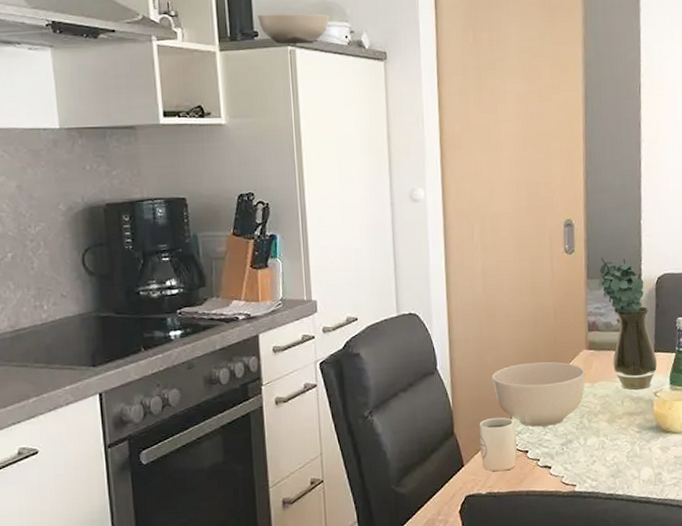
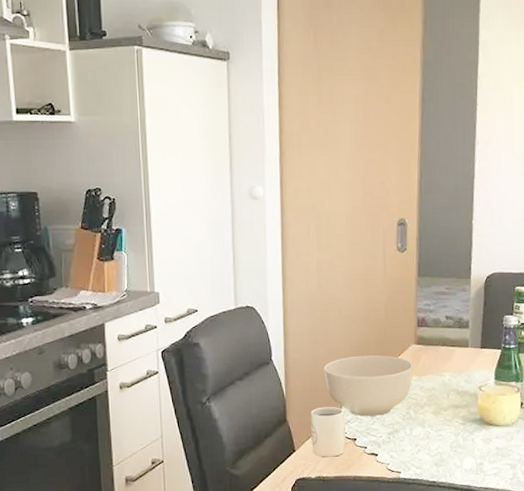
bowl: present [257,13,330,45] -> none [106,13,175,44]
vase: present [598,258,658,390] -> none [429,256,483,384]

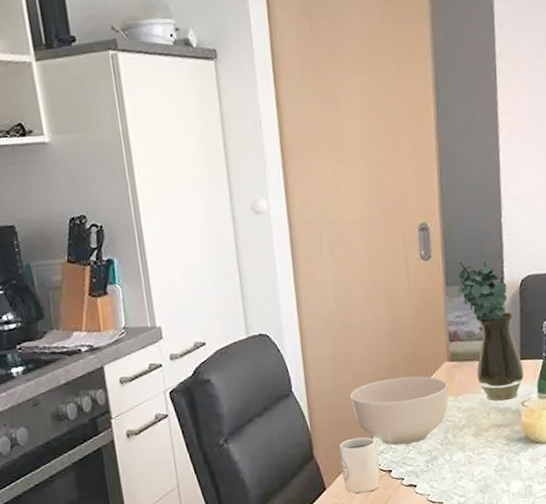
vase: none [429,256,483,384] -> present [458,262,524,401]

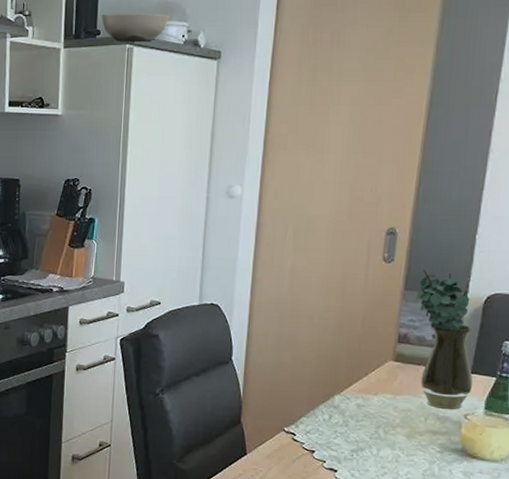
bowl: none [73,11,152,48] -> present [102,13,169,43]
mug: present [339,437,381,494] -> none [264,413,305,466]
bowl: present [349,376,449,446] -> none [286,365,389,431]

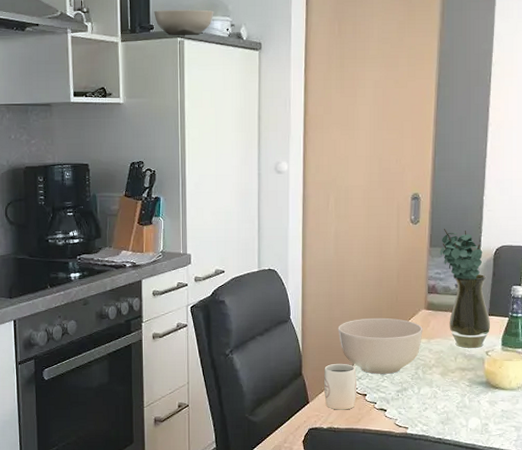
mug: none [264,413,305,466] -> present [323,363,356,410]
bowl: none [286,365,389,431] -> present [338,317,423,374]

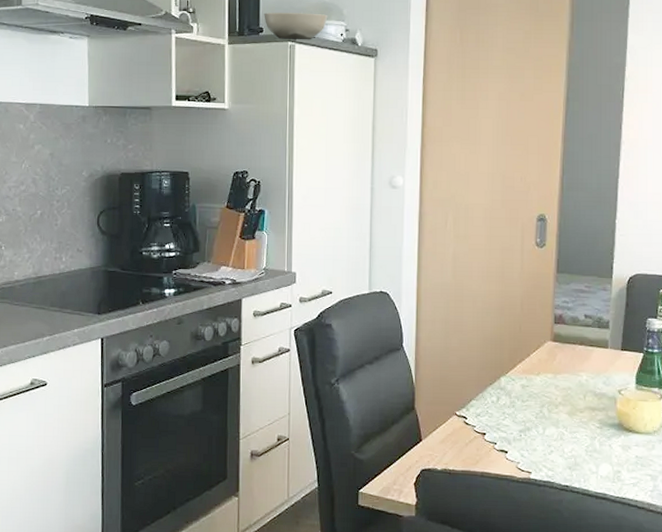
mug: present [323,363,356,410] -> none [438,397,475,450]
bowl: present [338,317,423,374] -> none [455,348,549,412]
vase: present [440,229,491,348] -> none [568,253,624,386]

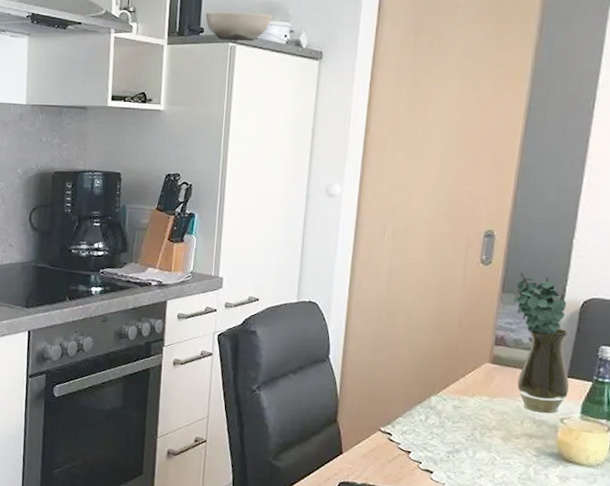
vase: none [568,253,624,386] -> present [513,273,570,413]

